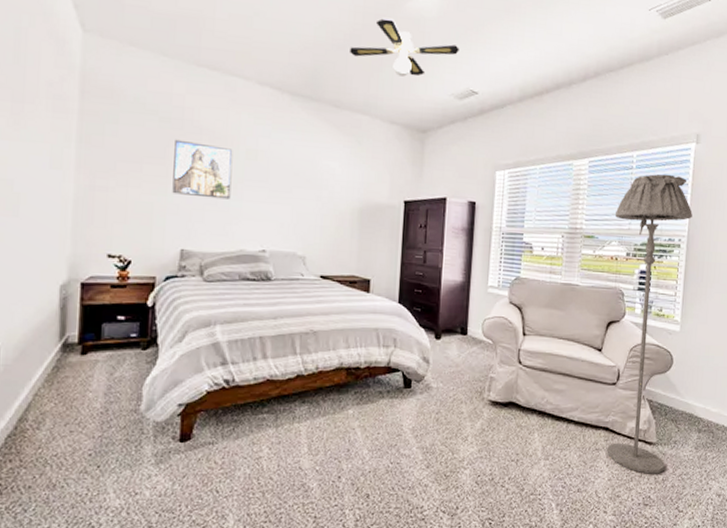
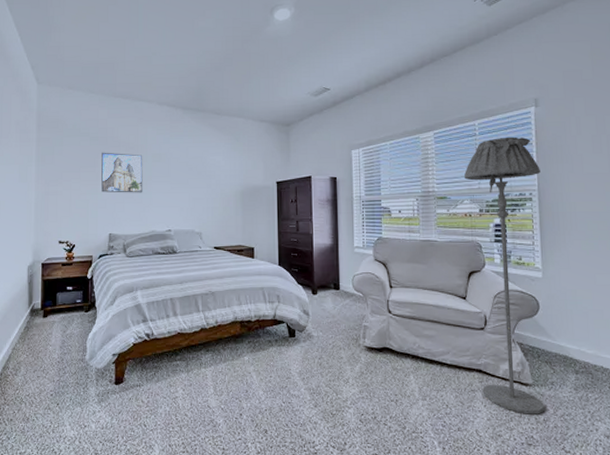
ceiling fan: present [350,17,459,77] -> none [225,41,311,84]

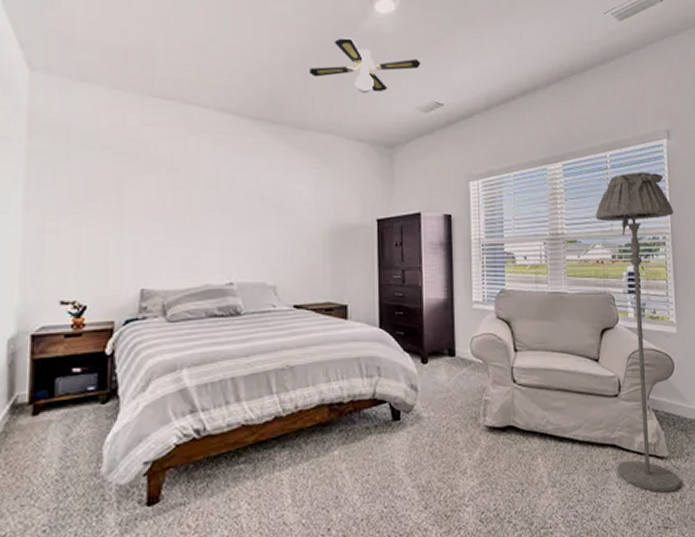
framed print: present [101,152,143,193] -> none [129,173,193,232]
ceiling fan: none [225,41,311,84] -> present [310,37,421,93]

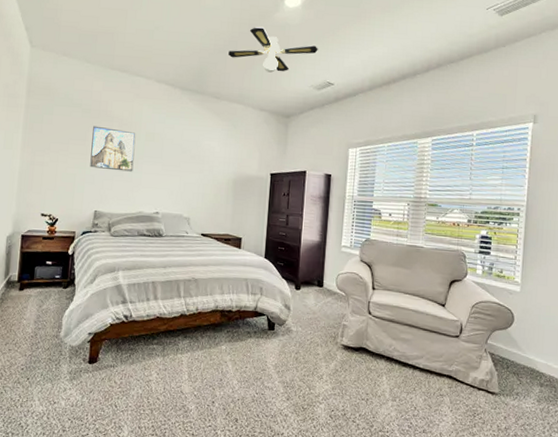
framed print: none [129,173,193,232] -> present [90,125,136,172]
floor lamp: present [596,172,681,493] -> none [450,150,531,423]

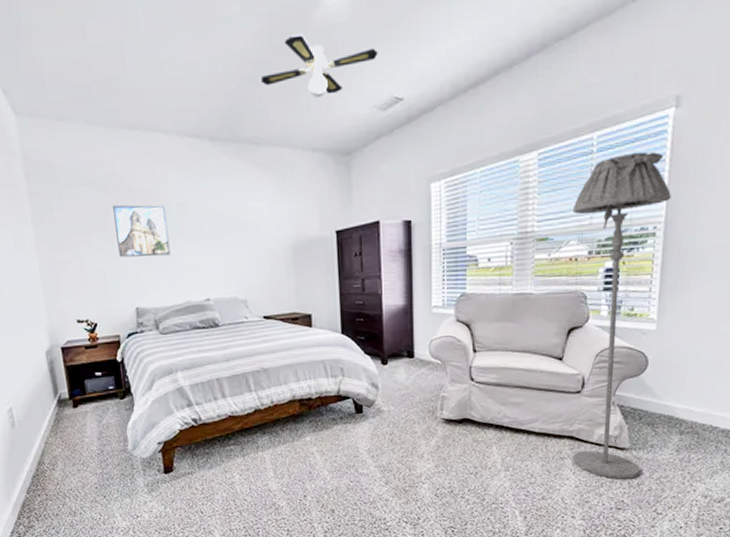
floor lamp: none [450,150,531,423] -> present [572,151,671,479]

